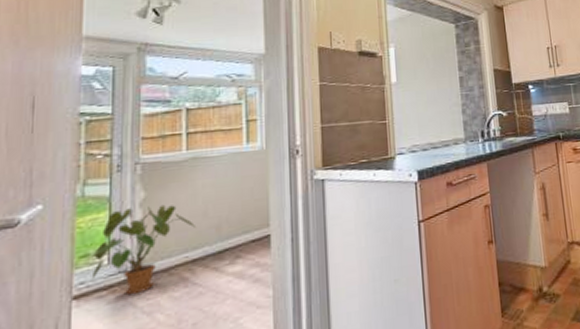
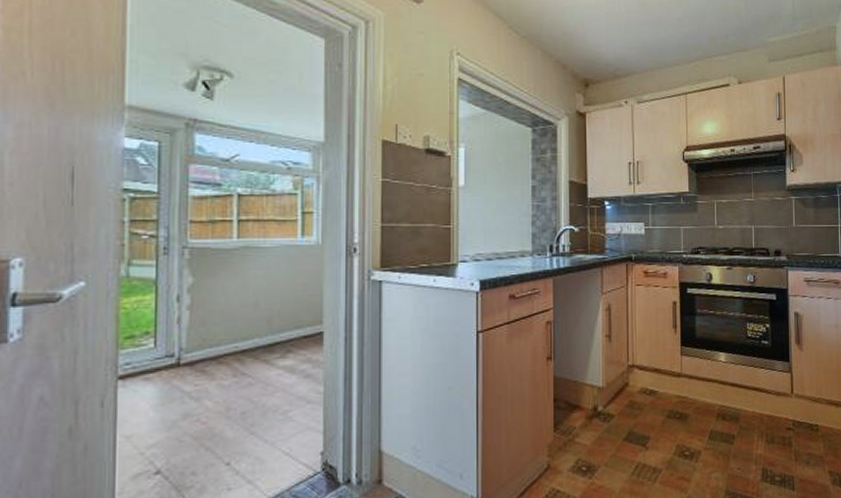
house plant: present [90,204,197,295] -> none [136,292,247,380]

